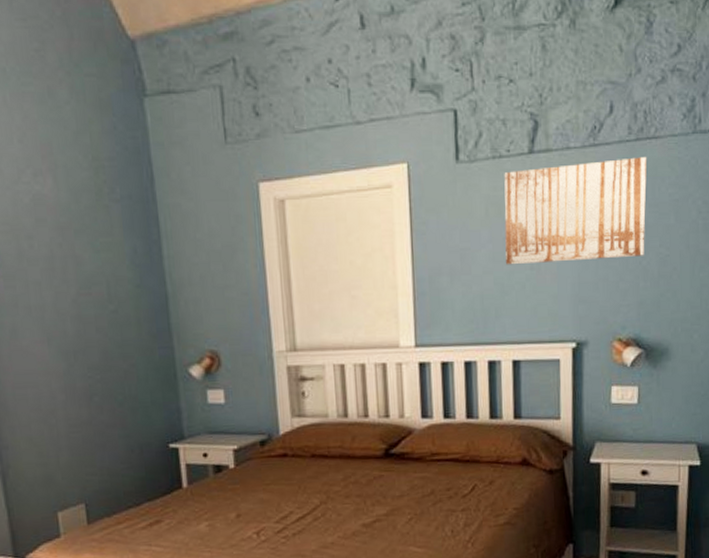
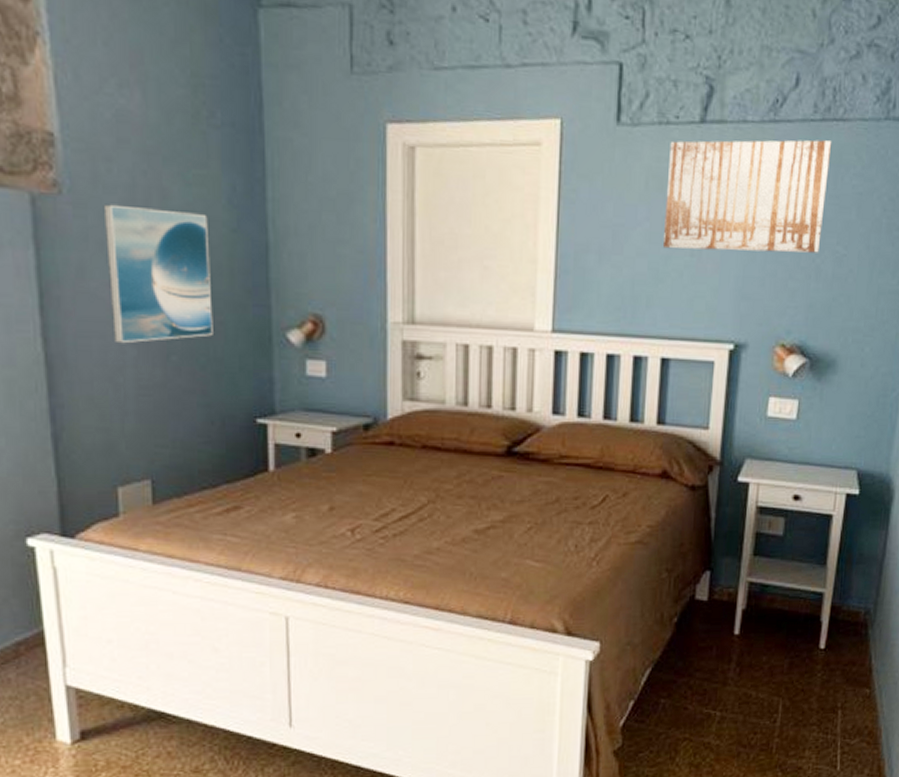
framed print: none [28,274,127,391] -> present [103,203,213,344]

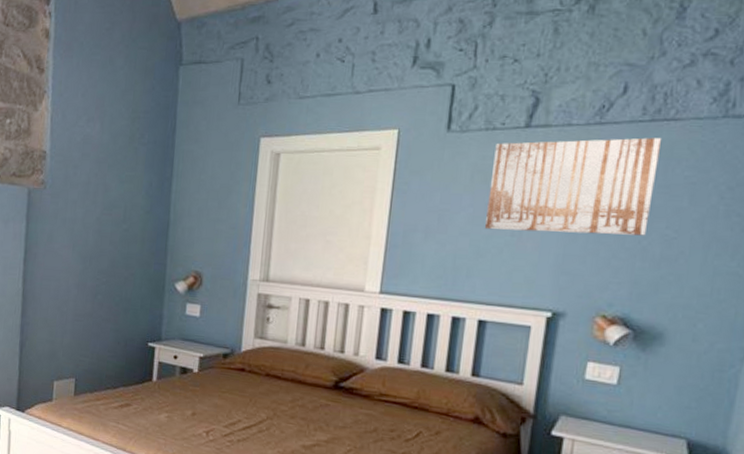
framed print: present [103,203,213,344] -> none [64,195,132,285]

